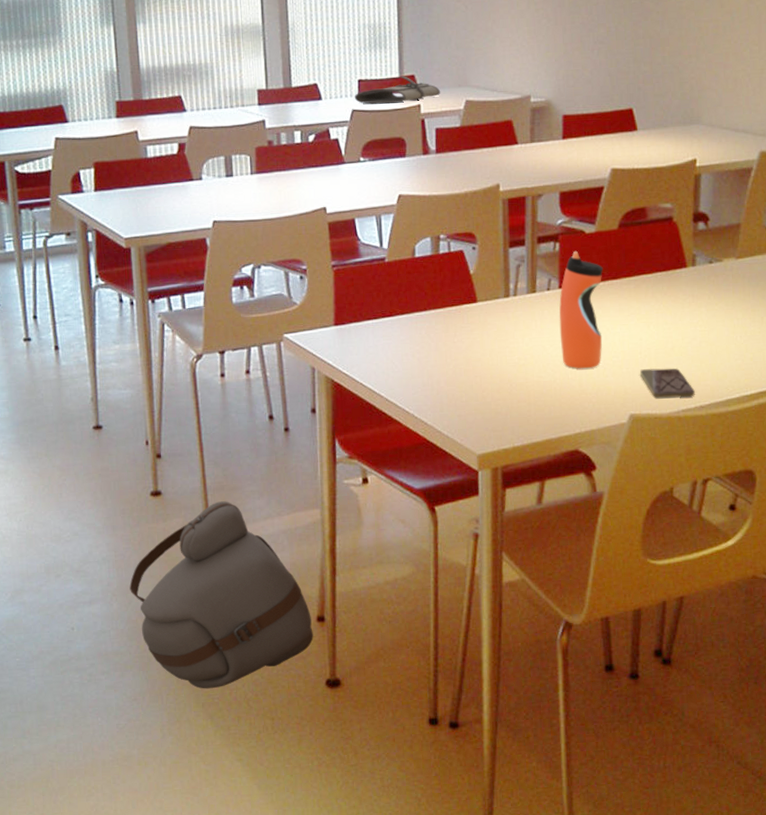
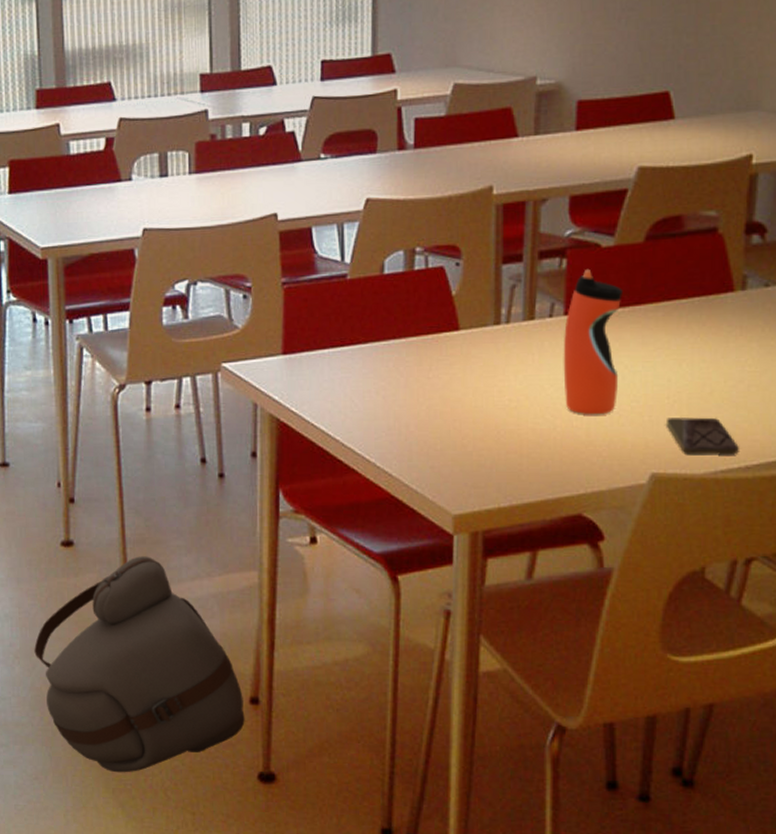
tool roll: present [354,76,441,104] -> none [315,55,423,90]

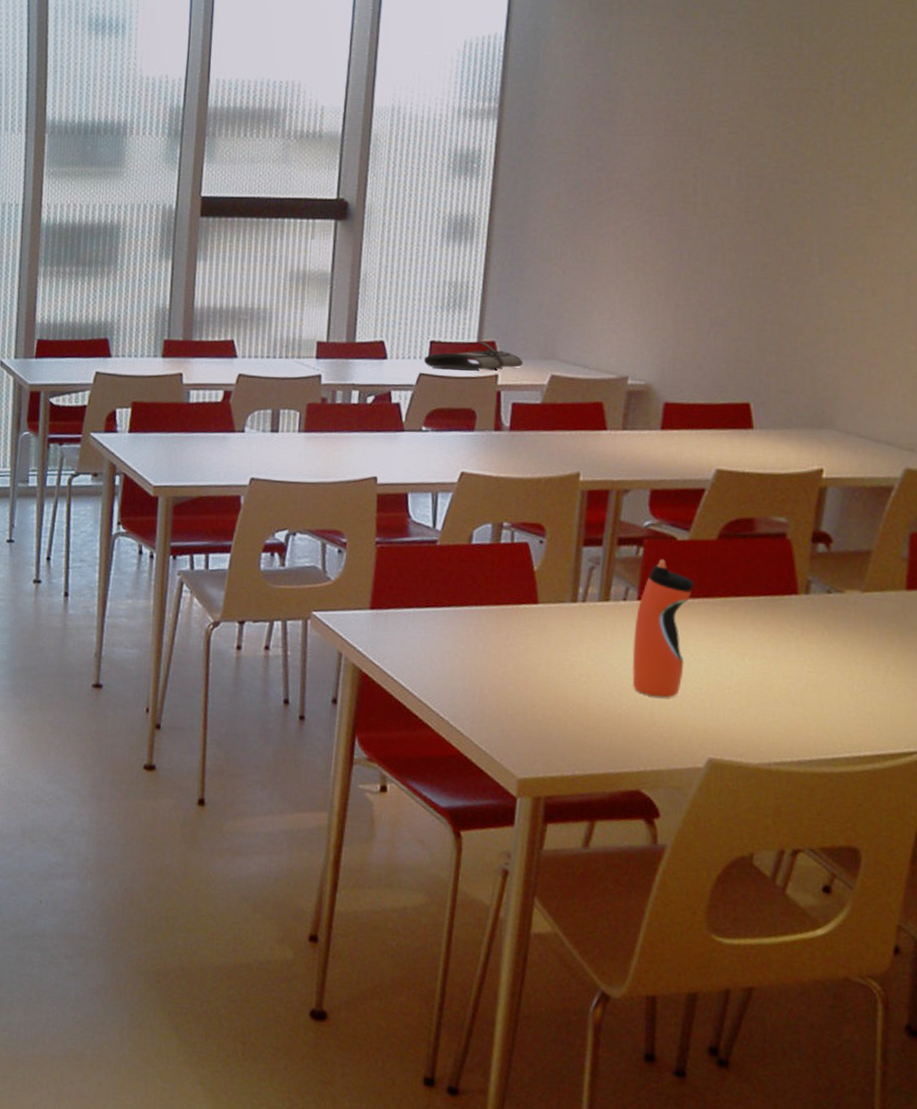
backpack: present [34,556,245,773] -> none [107,786,303,997]
tool roll: none [315,55,423,90] -> present [423,341,524,371]
phone: present [665,417,739,455] -> none [725,707,793,748]

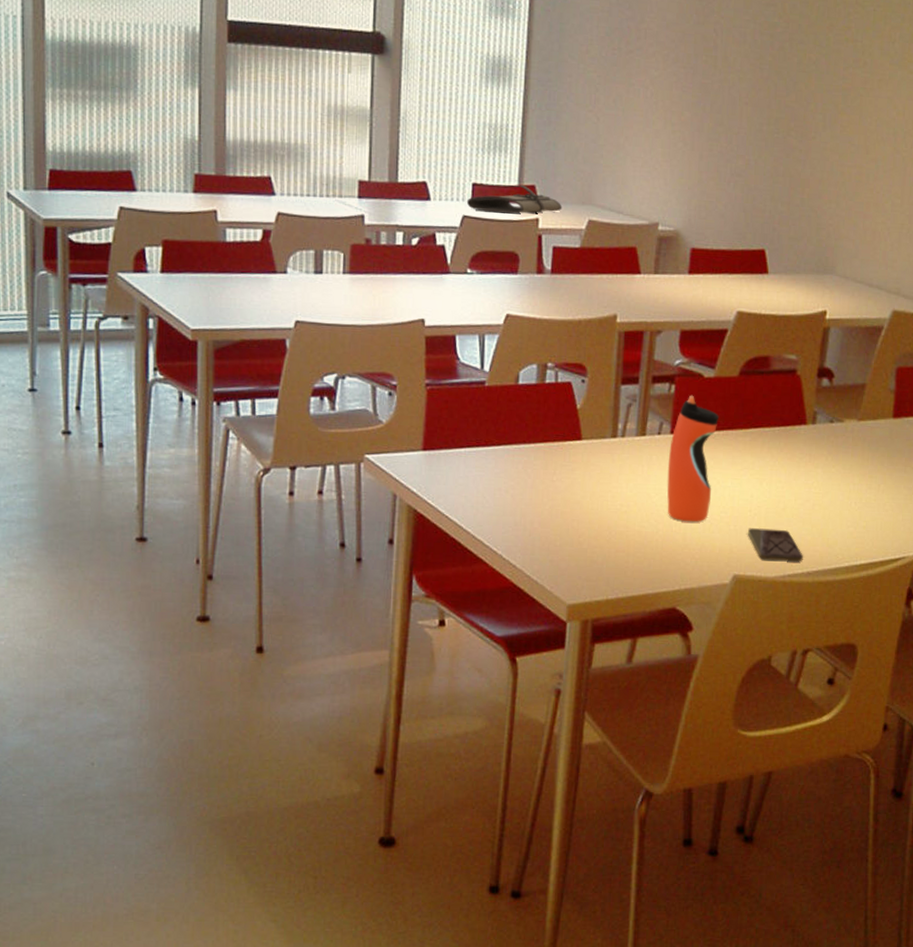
phone: none [725,707,793,748] -> present [747,528,803,562]

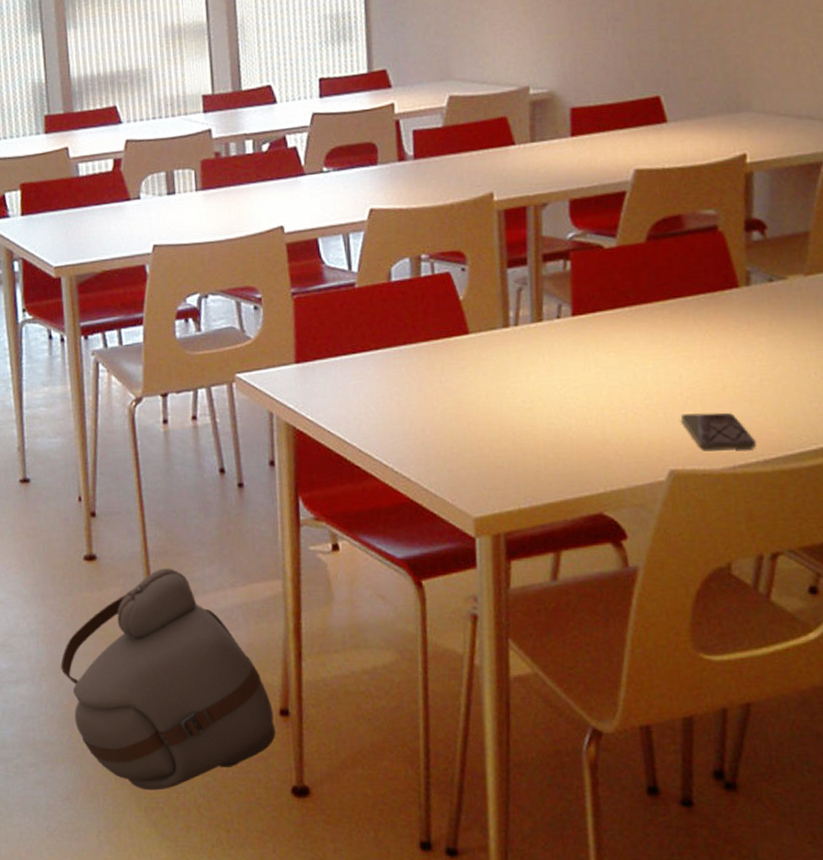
backpack: none [163,633,369,841] -> present [61,568,276,791]
tool roll: present [466,185,563,214] -> none [314,71,419,106]
water bottle: present [667,395,720,522] -> none [573,269,630,414]

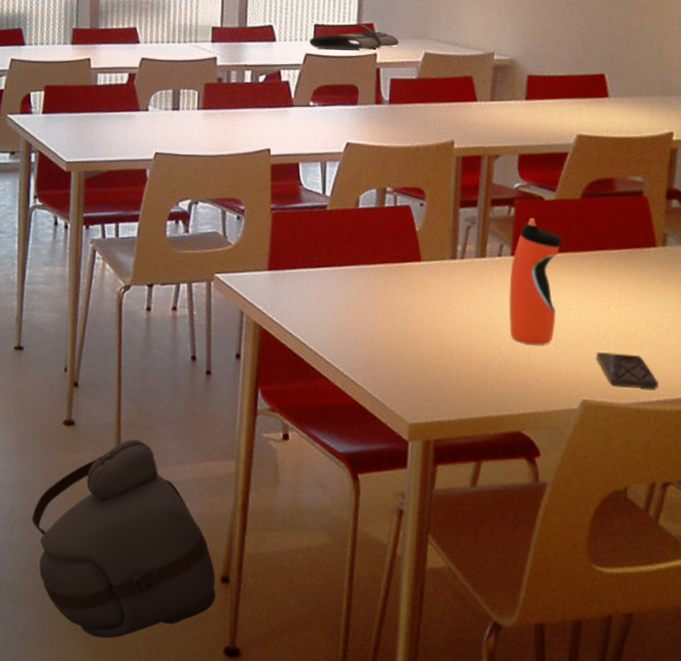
tool roll: none [314,71,419,106] -> present [309,24,399,50]
water bottle: none [573,269,630,414] -> present [508,217,562,345]

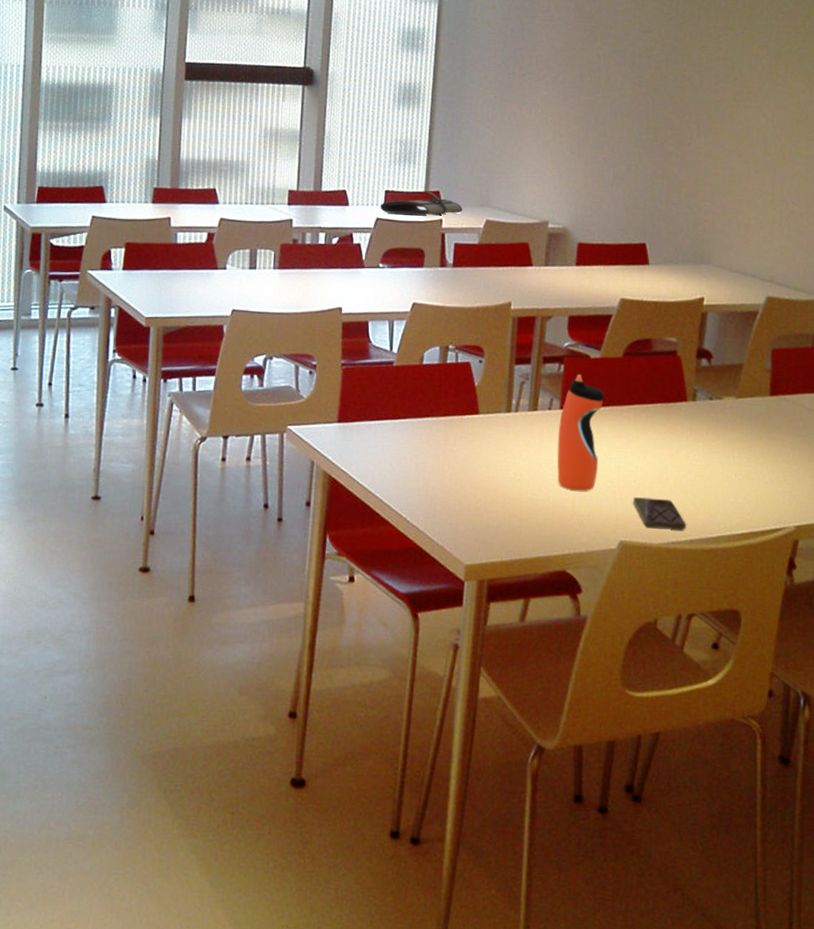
backpack: present [32,439,216,639] -> none [107,584,284,775]

